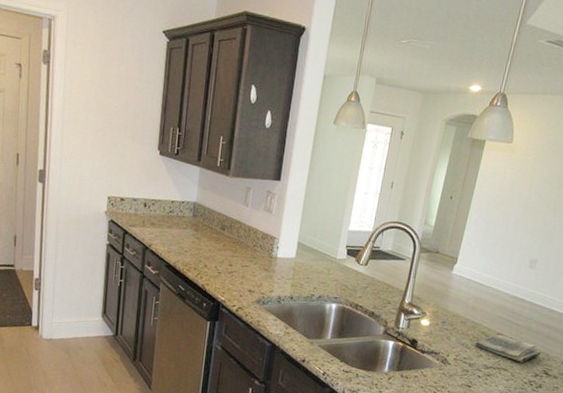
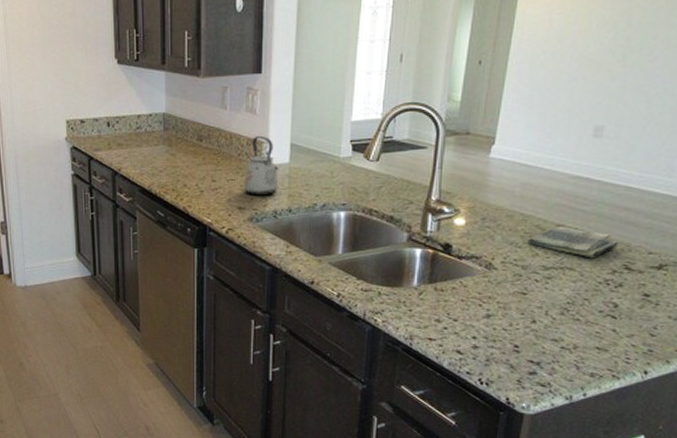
kettle: none [255,231,286,283] -> present [244,135,279,195]

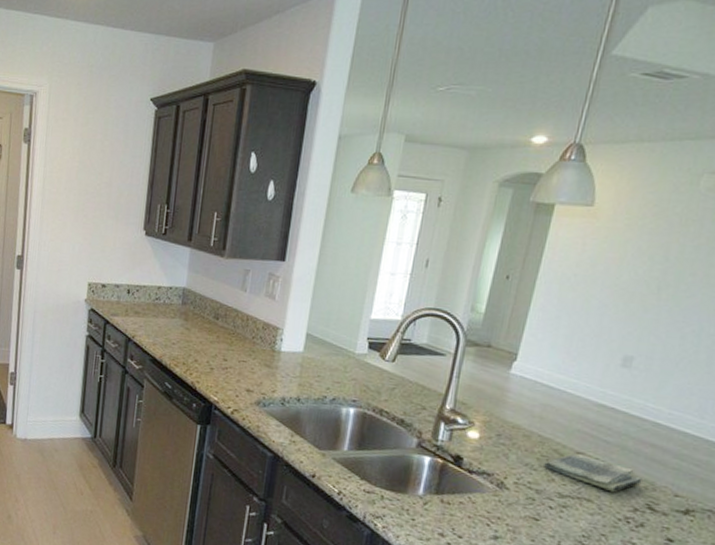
kettle: present [244,135,279,195] -> none [254,321,292,382]

